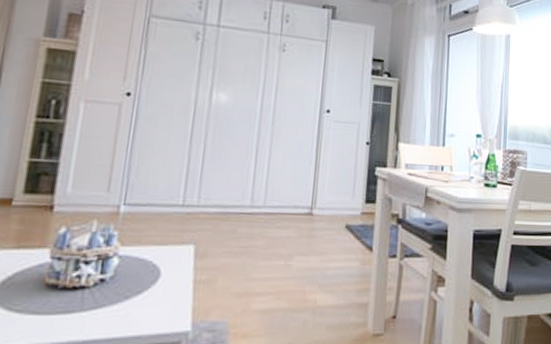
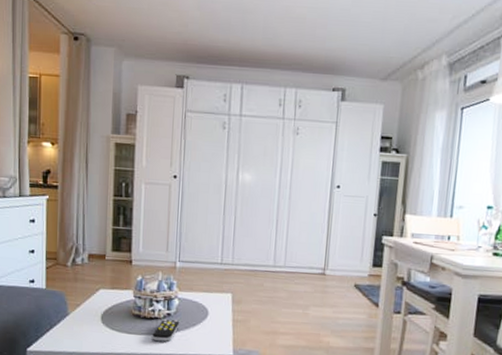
remote control: none [72,287,118,321] -> present [152,319,180,342]

